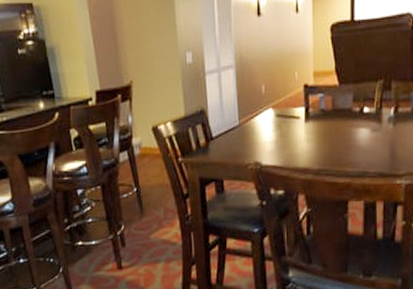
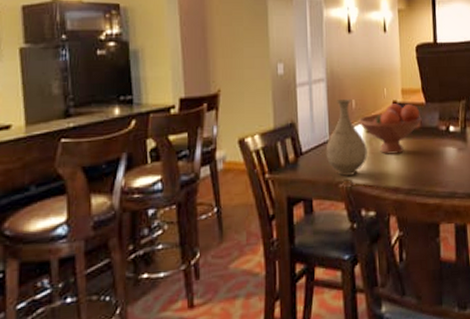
vase: none [235,85,277,158] -> present [325,100,367,176]
fruit bowl: none [268,86,335,137] -> present [358,103,423,154]

